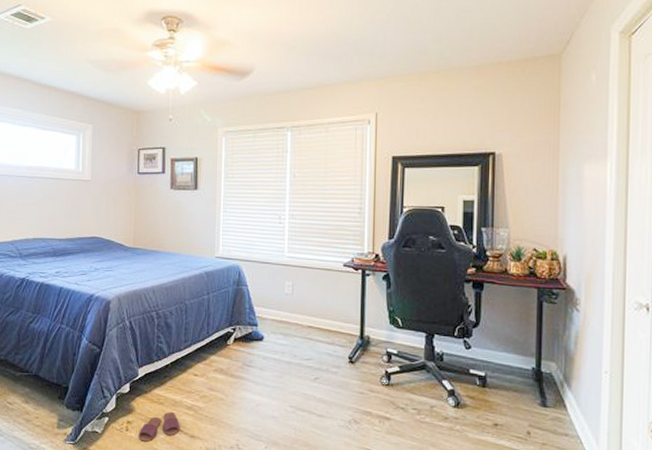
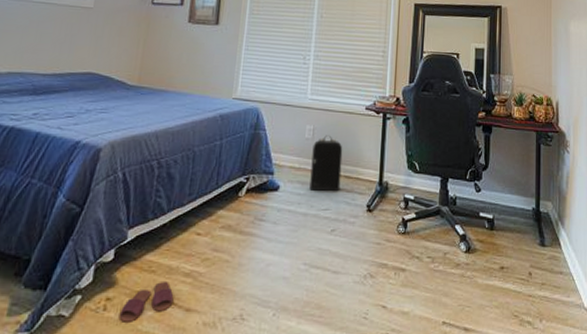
backpack: none [292,291,322,343] -> present [309,135,343,191]

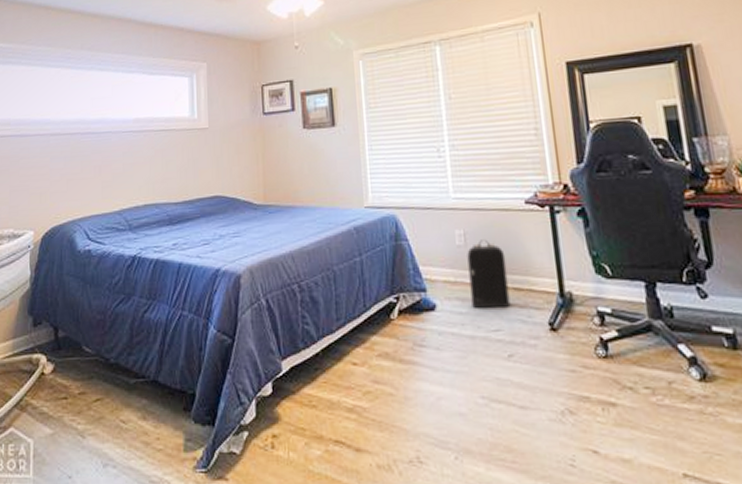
slippers: present [119,282,174,322] -> none [288,418,341,462]

